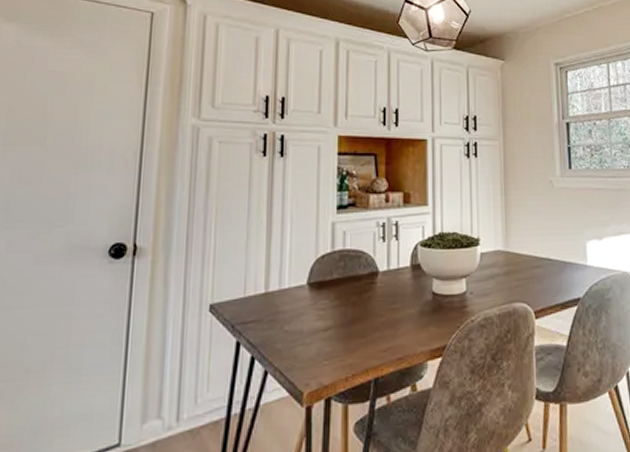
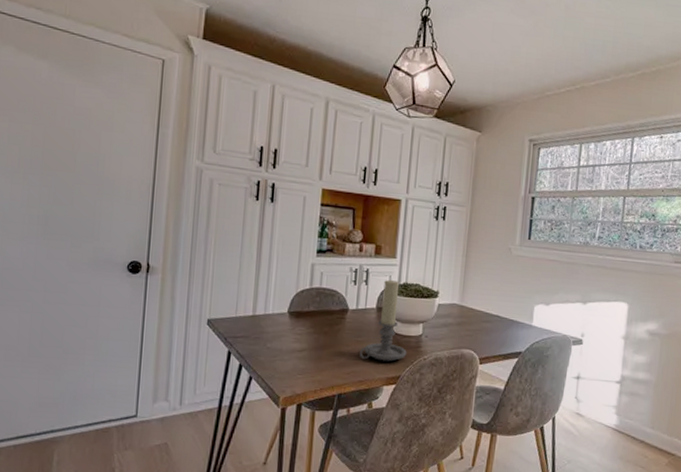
candle holder: none [396,230,451,331] -> present [360,279,407,362]

